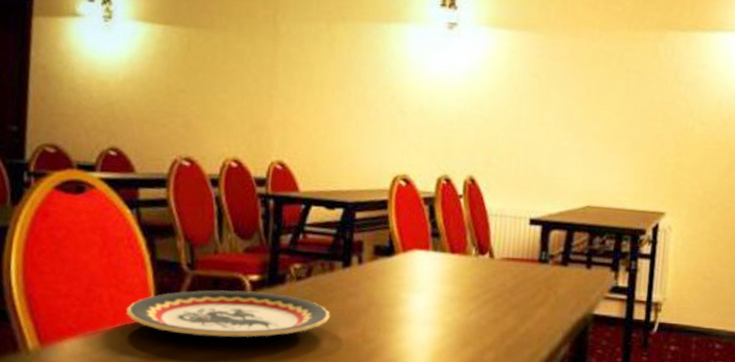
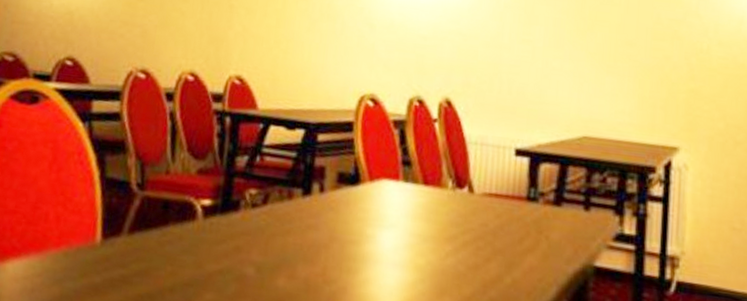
plate: present [126,289,330,338] -> none [71,213,288,270]

